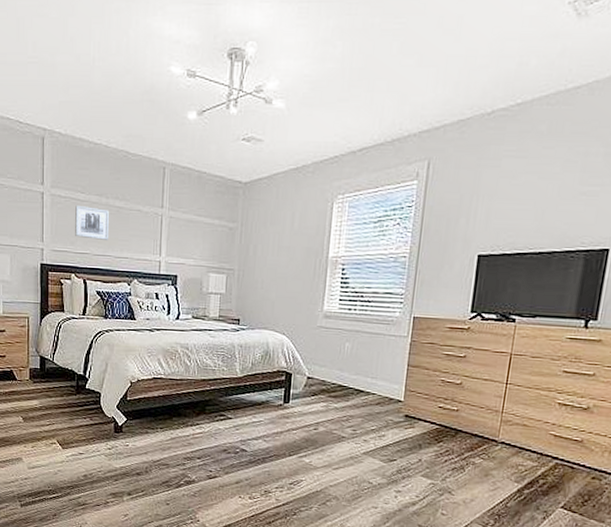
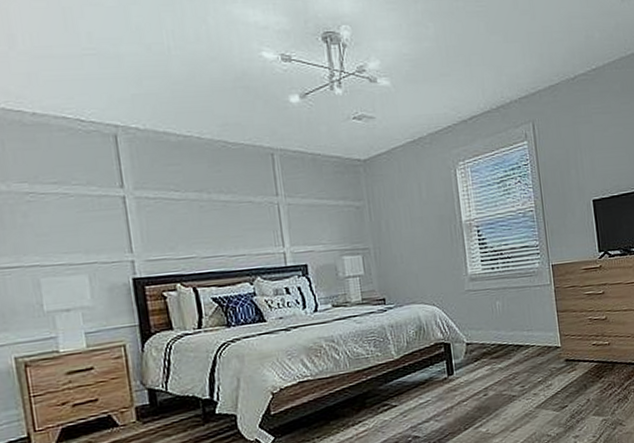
wall art: present [75,205,109,240] -> none [169,205,218,241]

